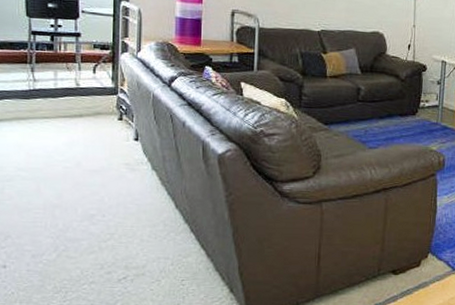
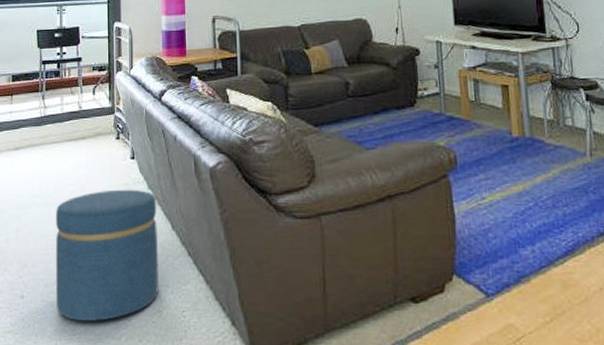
ottoman: none [44,168,161,289] -> present [55,189,159,321]

